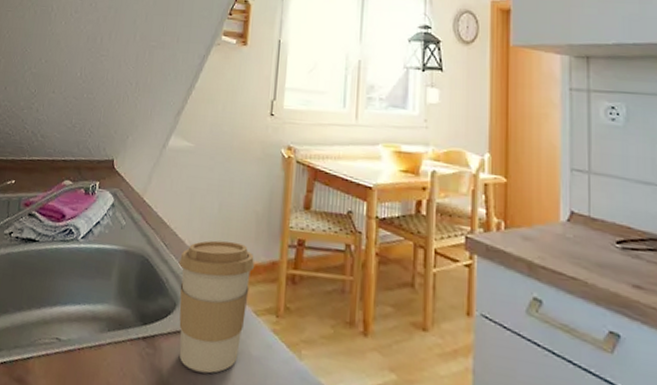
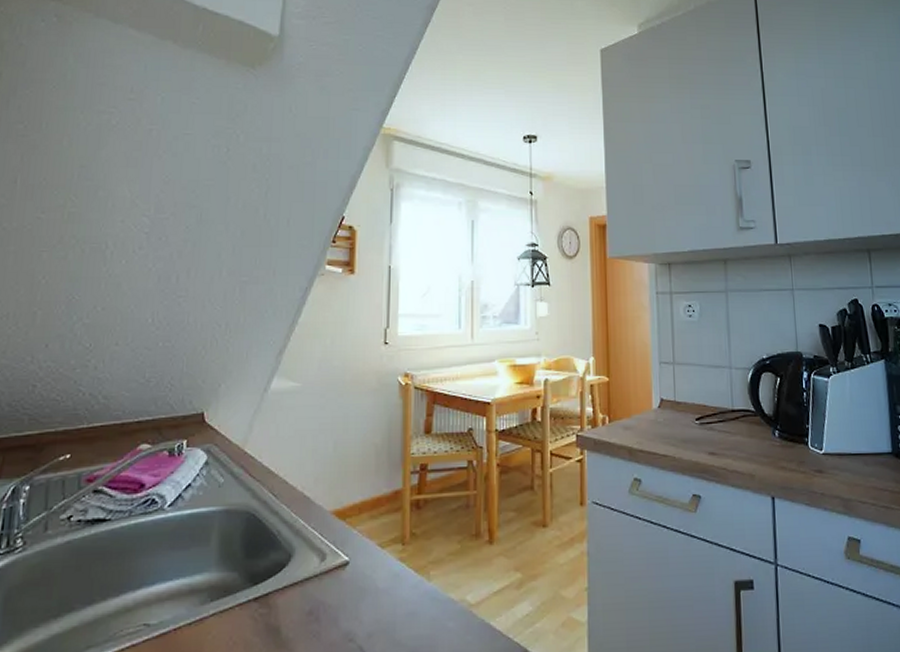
coffee cup: present [179,240,255,374] -> none [292,478,377,619]

